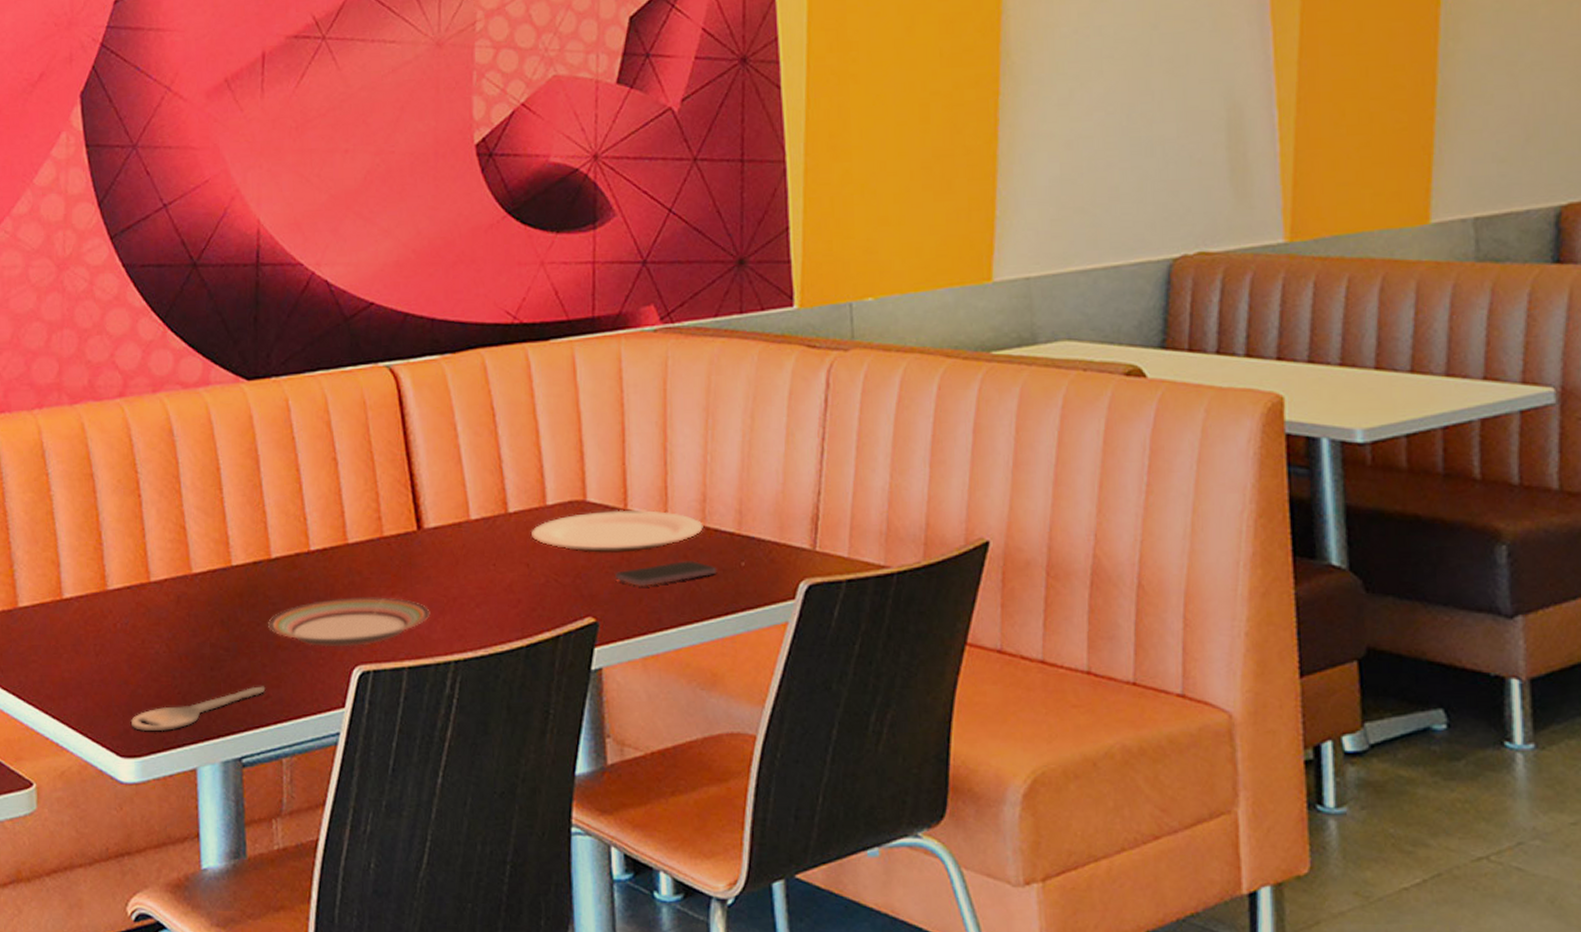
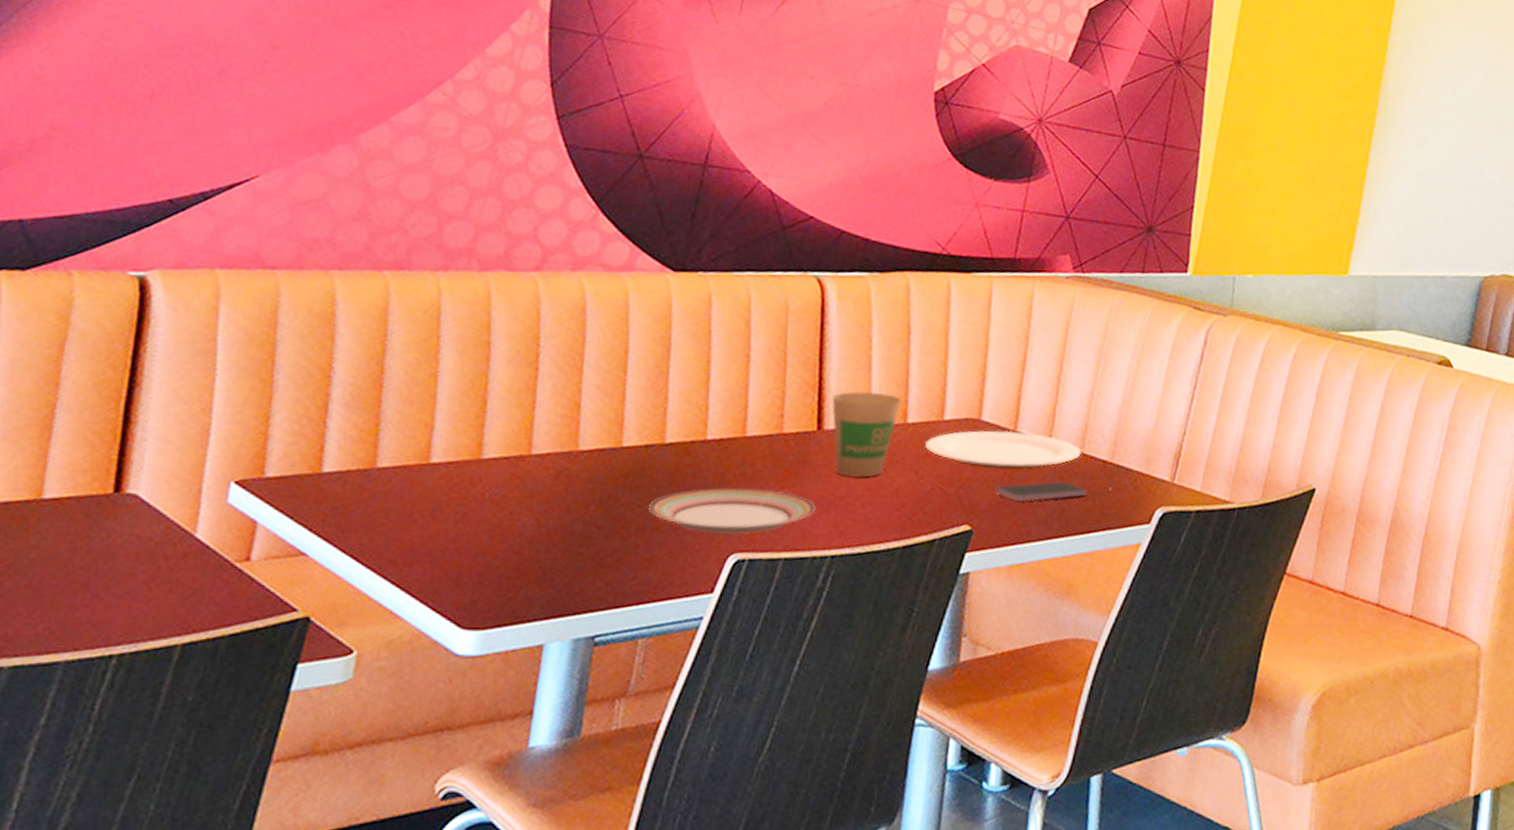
key: present [130,686,266,732] -> none [480,566,634,606]
paper cup: none [427,483,499,576] -> present [832,391,902,478]

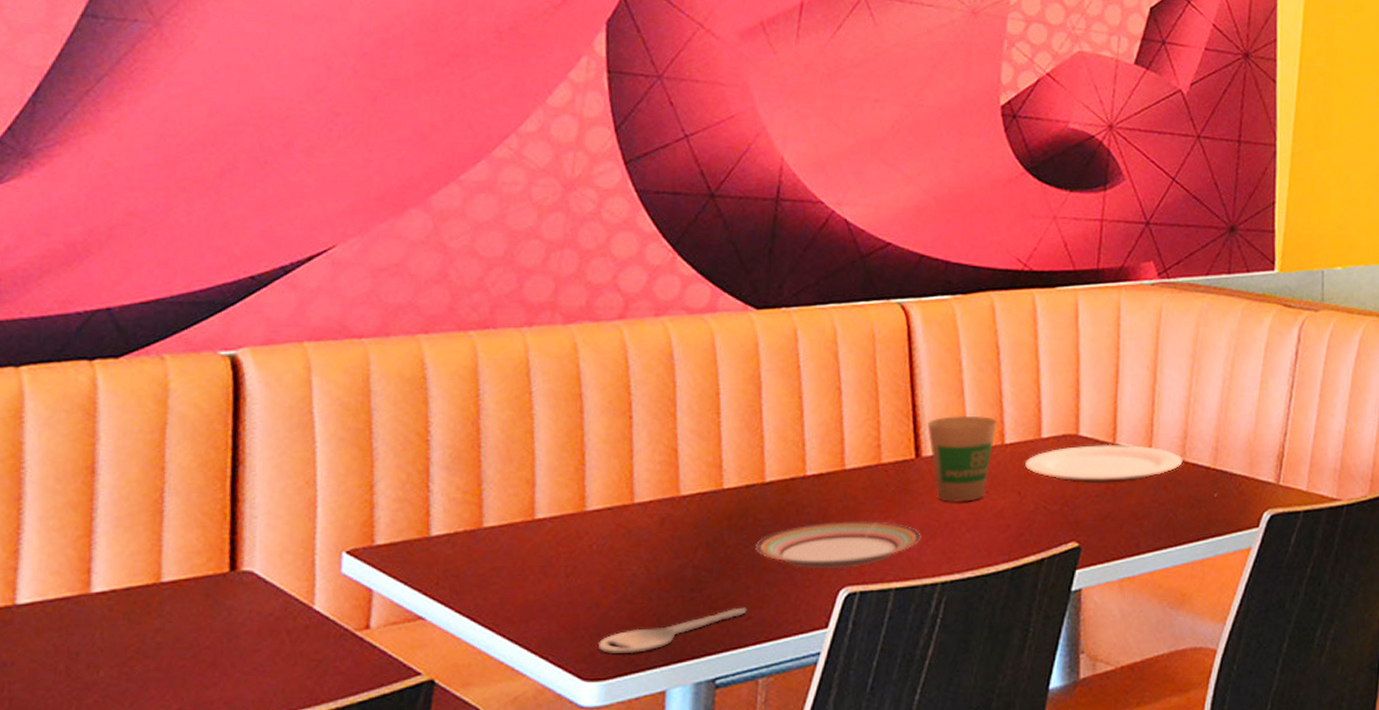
key: none [480,566,634,606] -> present [598,607,747,655]
smartphone: present [994,481,1086,501] -> none [1099,490,1191,514]

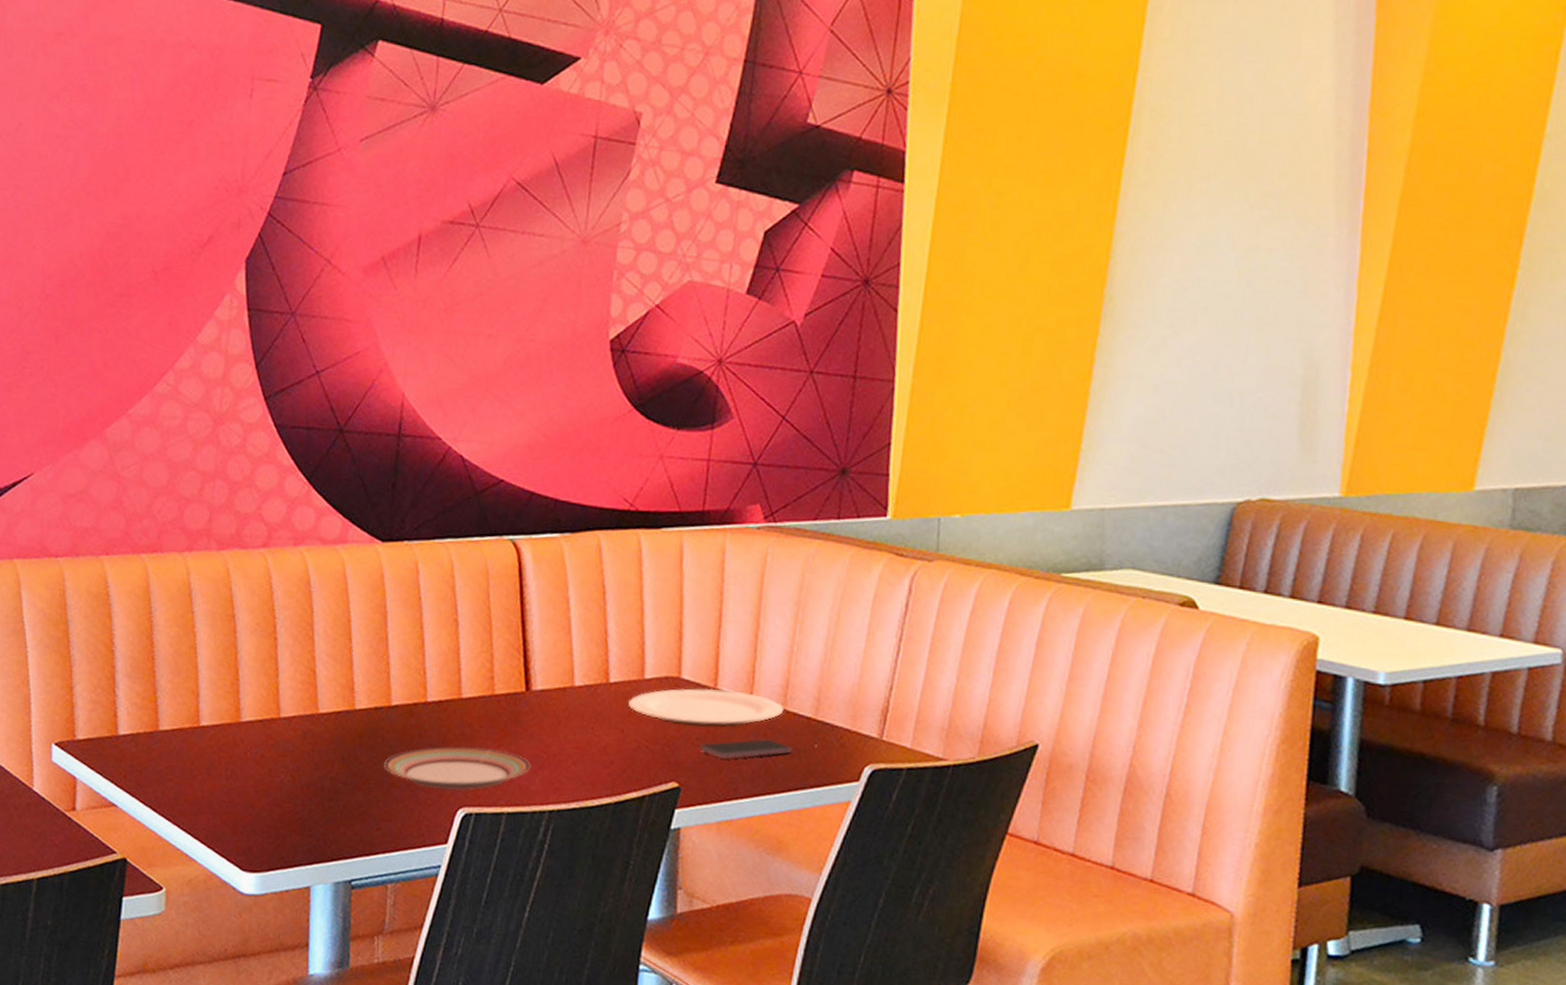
key: present [598,607,747,655] -> none [254,818,378,852]
paper cup: present [927,415,998,502] -> none [537,652,603,736]
smartphone: none [1099,490,1191,514] -> present [699,738,791,758]

